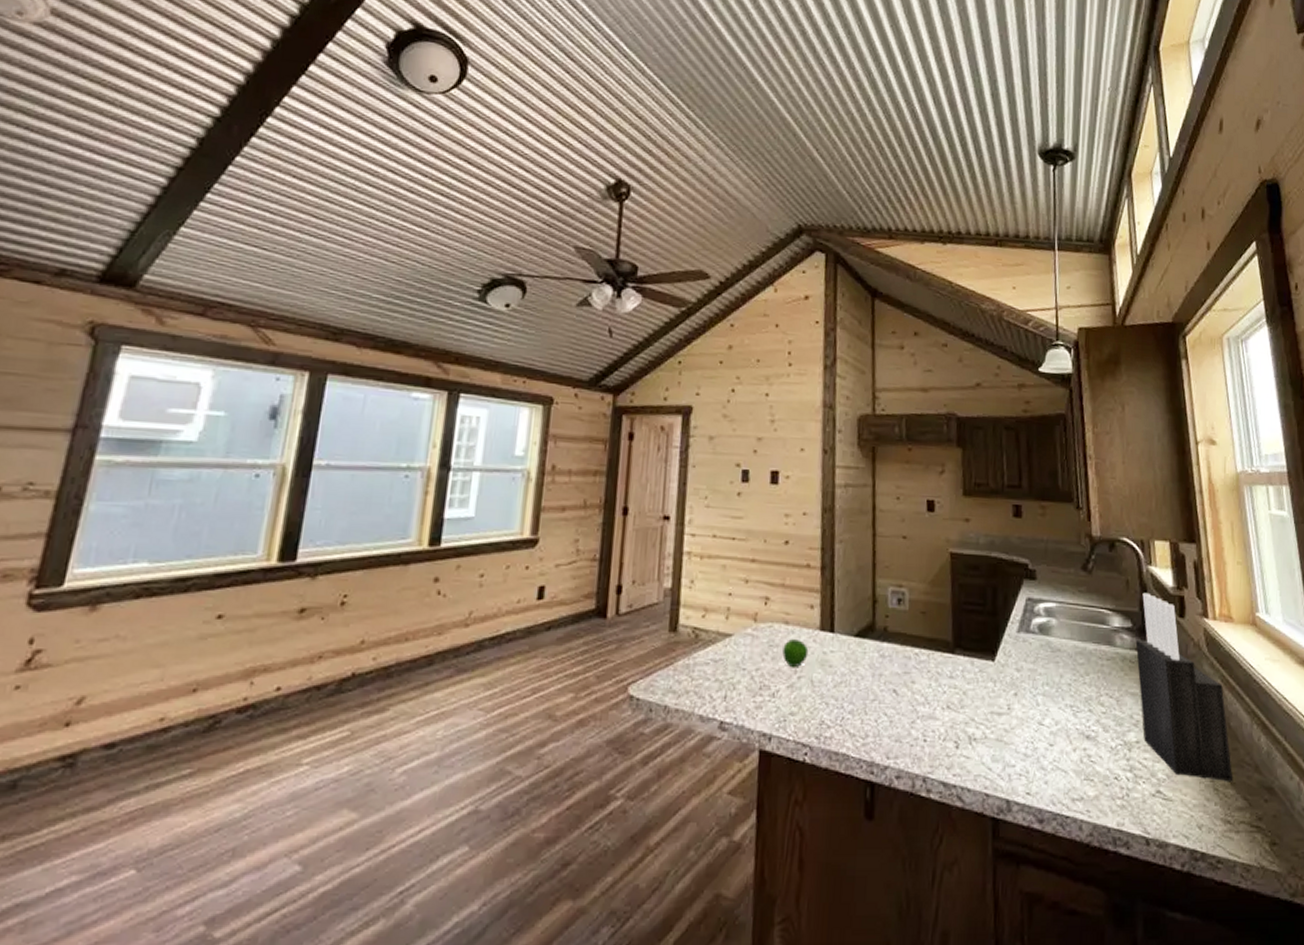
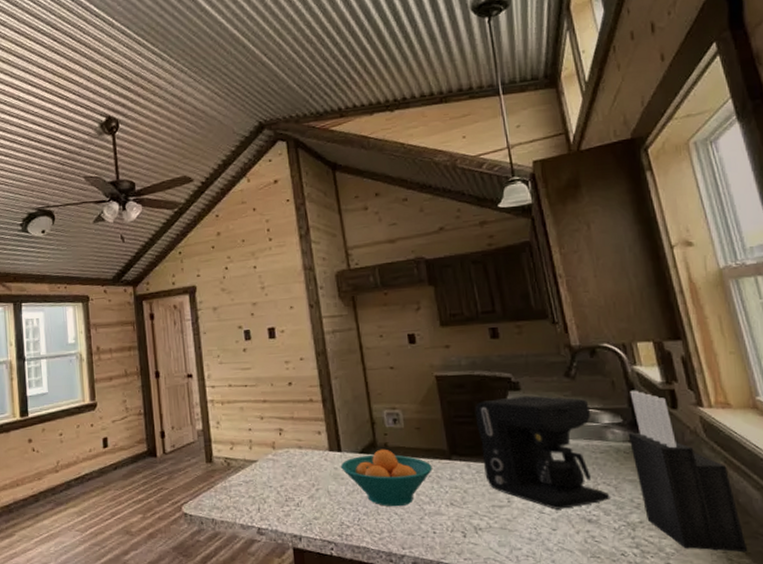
apple: present [782,639,809,667] -> none [300,460,322,482]
fruit bowl: none [831,633,933,706] -> present [341,449,432,507]
coffee maker: none [986,586,1111,722] -> present [475,395,610,509]

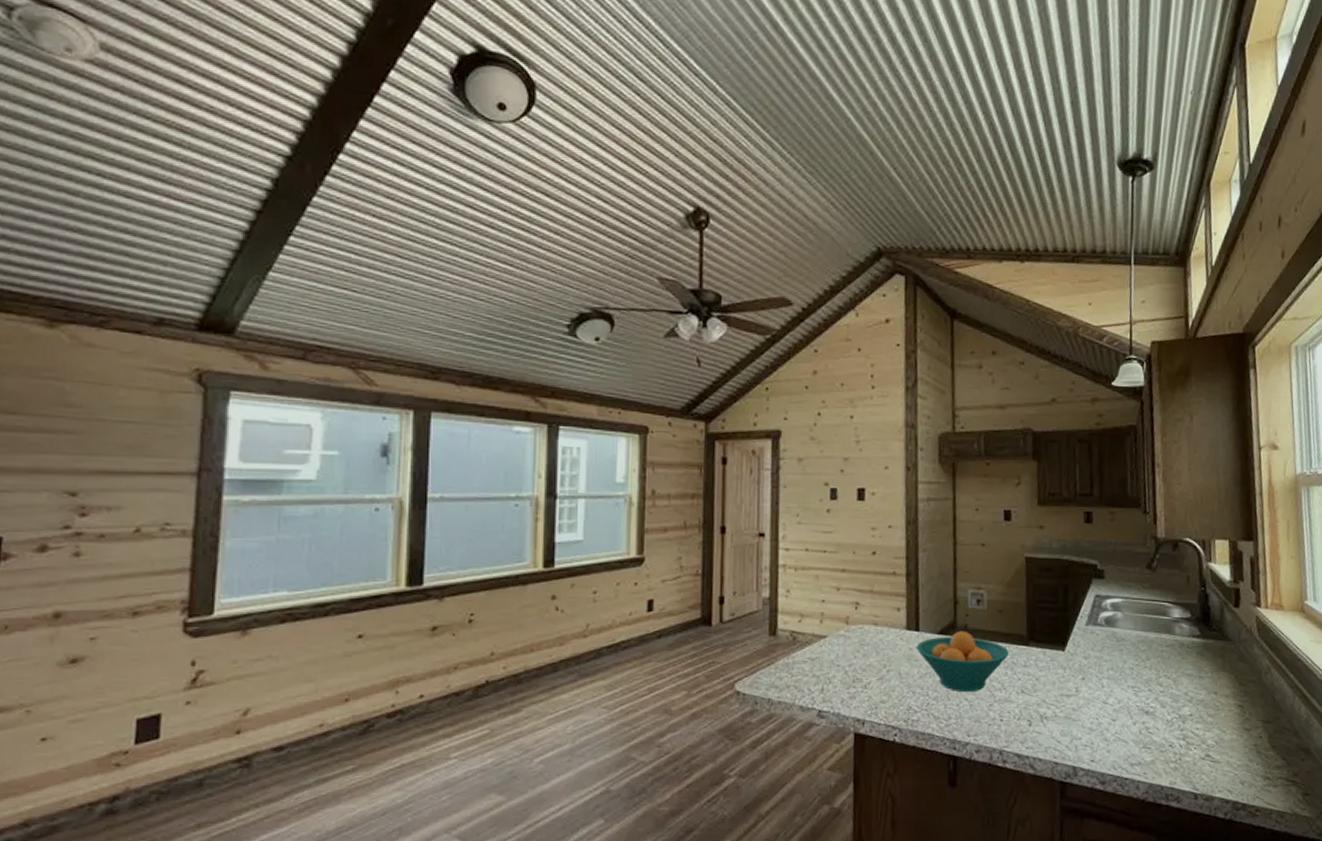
coffee maker: present [475,395,610,509] -> none [1057,585,1169,700]
knife block: present [627,390,748,553] -> none [1193,586,1275,746]

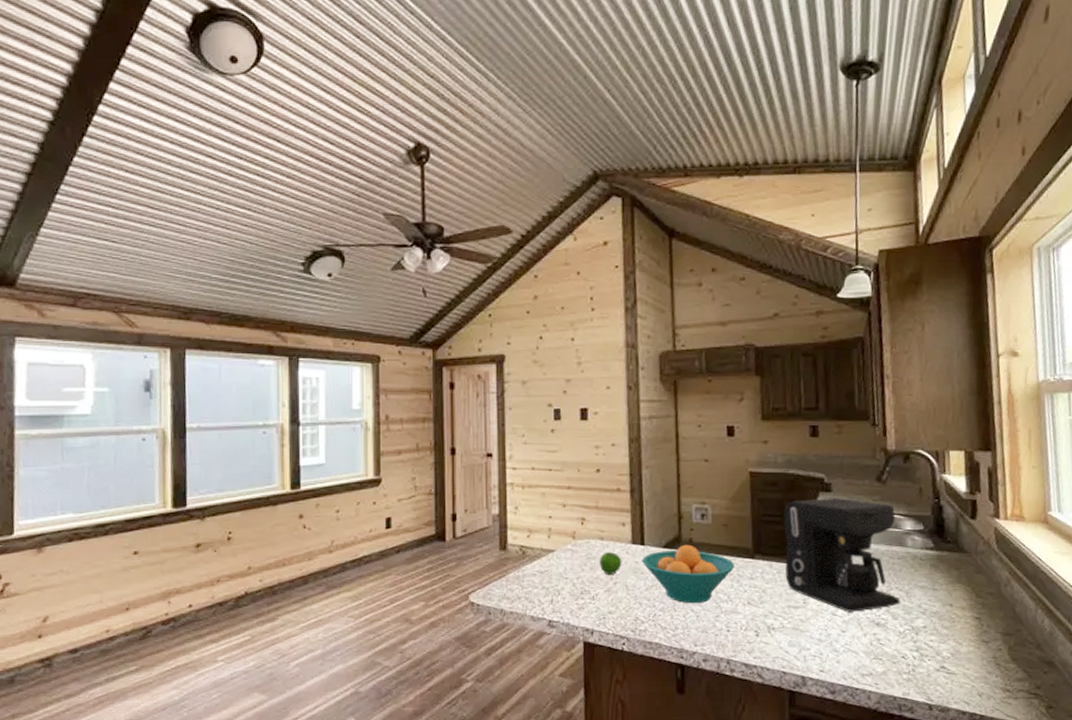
apple: none [873,638,896,662] -> present [599,552,622,575]
coffee maker: none [1057,585,1169,700] -> present [783,498,901,612]

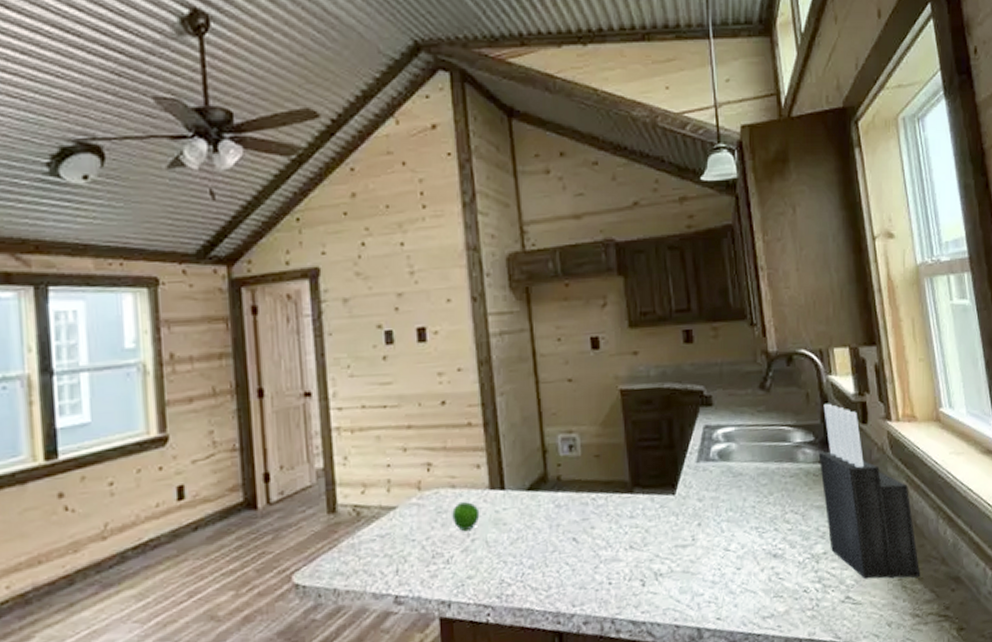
fruit bowl: present [642,544,734,604] -> none [504,483,611,556]
coffee maker: present [783,498,901,612] -> none [662,412,797,545]
knife block: none [926,498,1015,658] -> present [818,403,921,580]

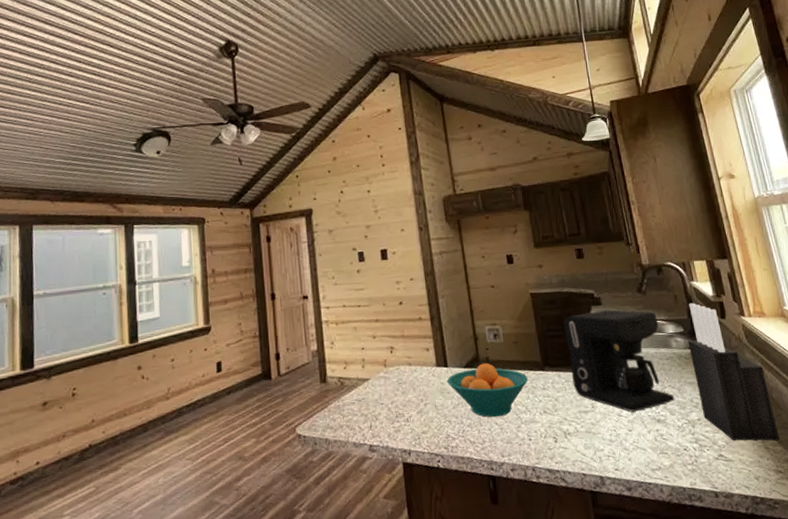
apple: present [452,502,480,531] -> none [410,376,430,397]
fruit bowl: none [504,483,611,556] -> present [447,362,528,418]
coffee maker: none [662,412,797,545] -> present [564,309,675,412]

